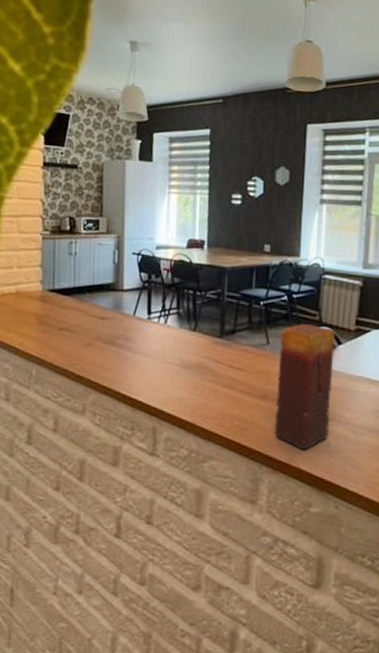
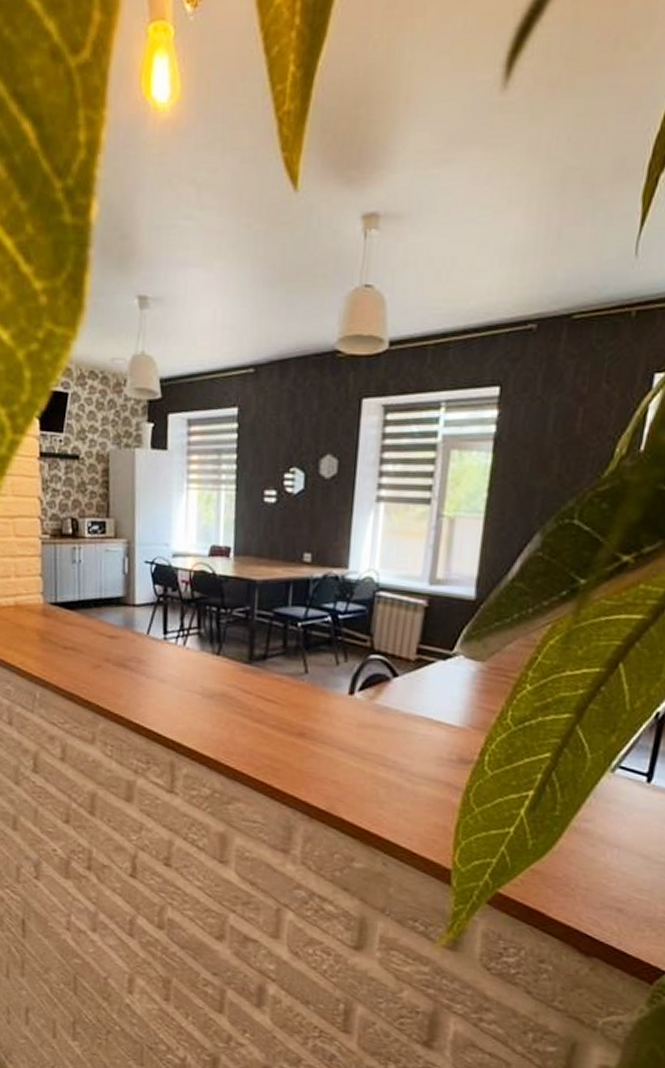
candle: present [274,324,335,450] -> none [311,650,390,798]

